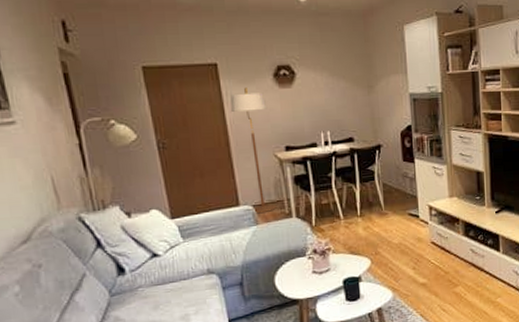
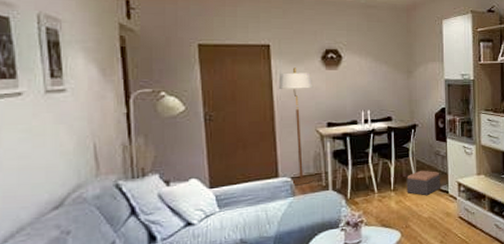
footstool: none [373,193,410,221] -> present [406,170,440,196]

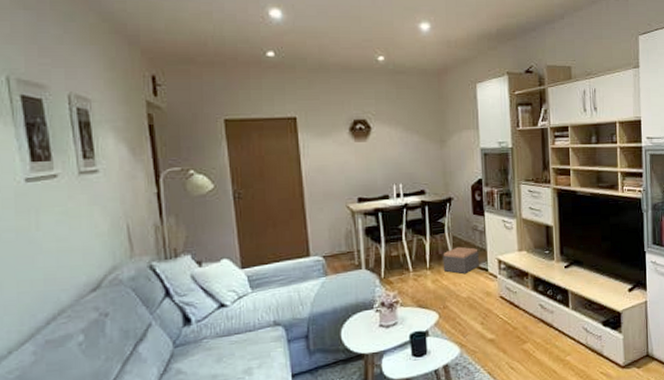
floor lamp: present [278,67,315,186] -> none [306,140,347,265]

